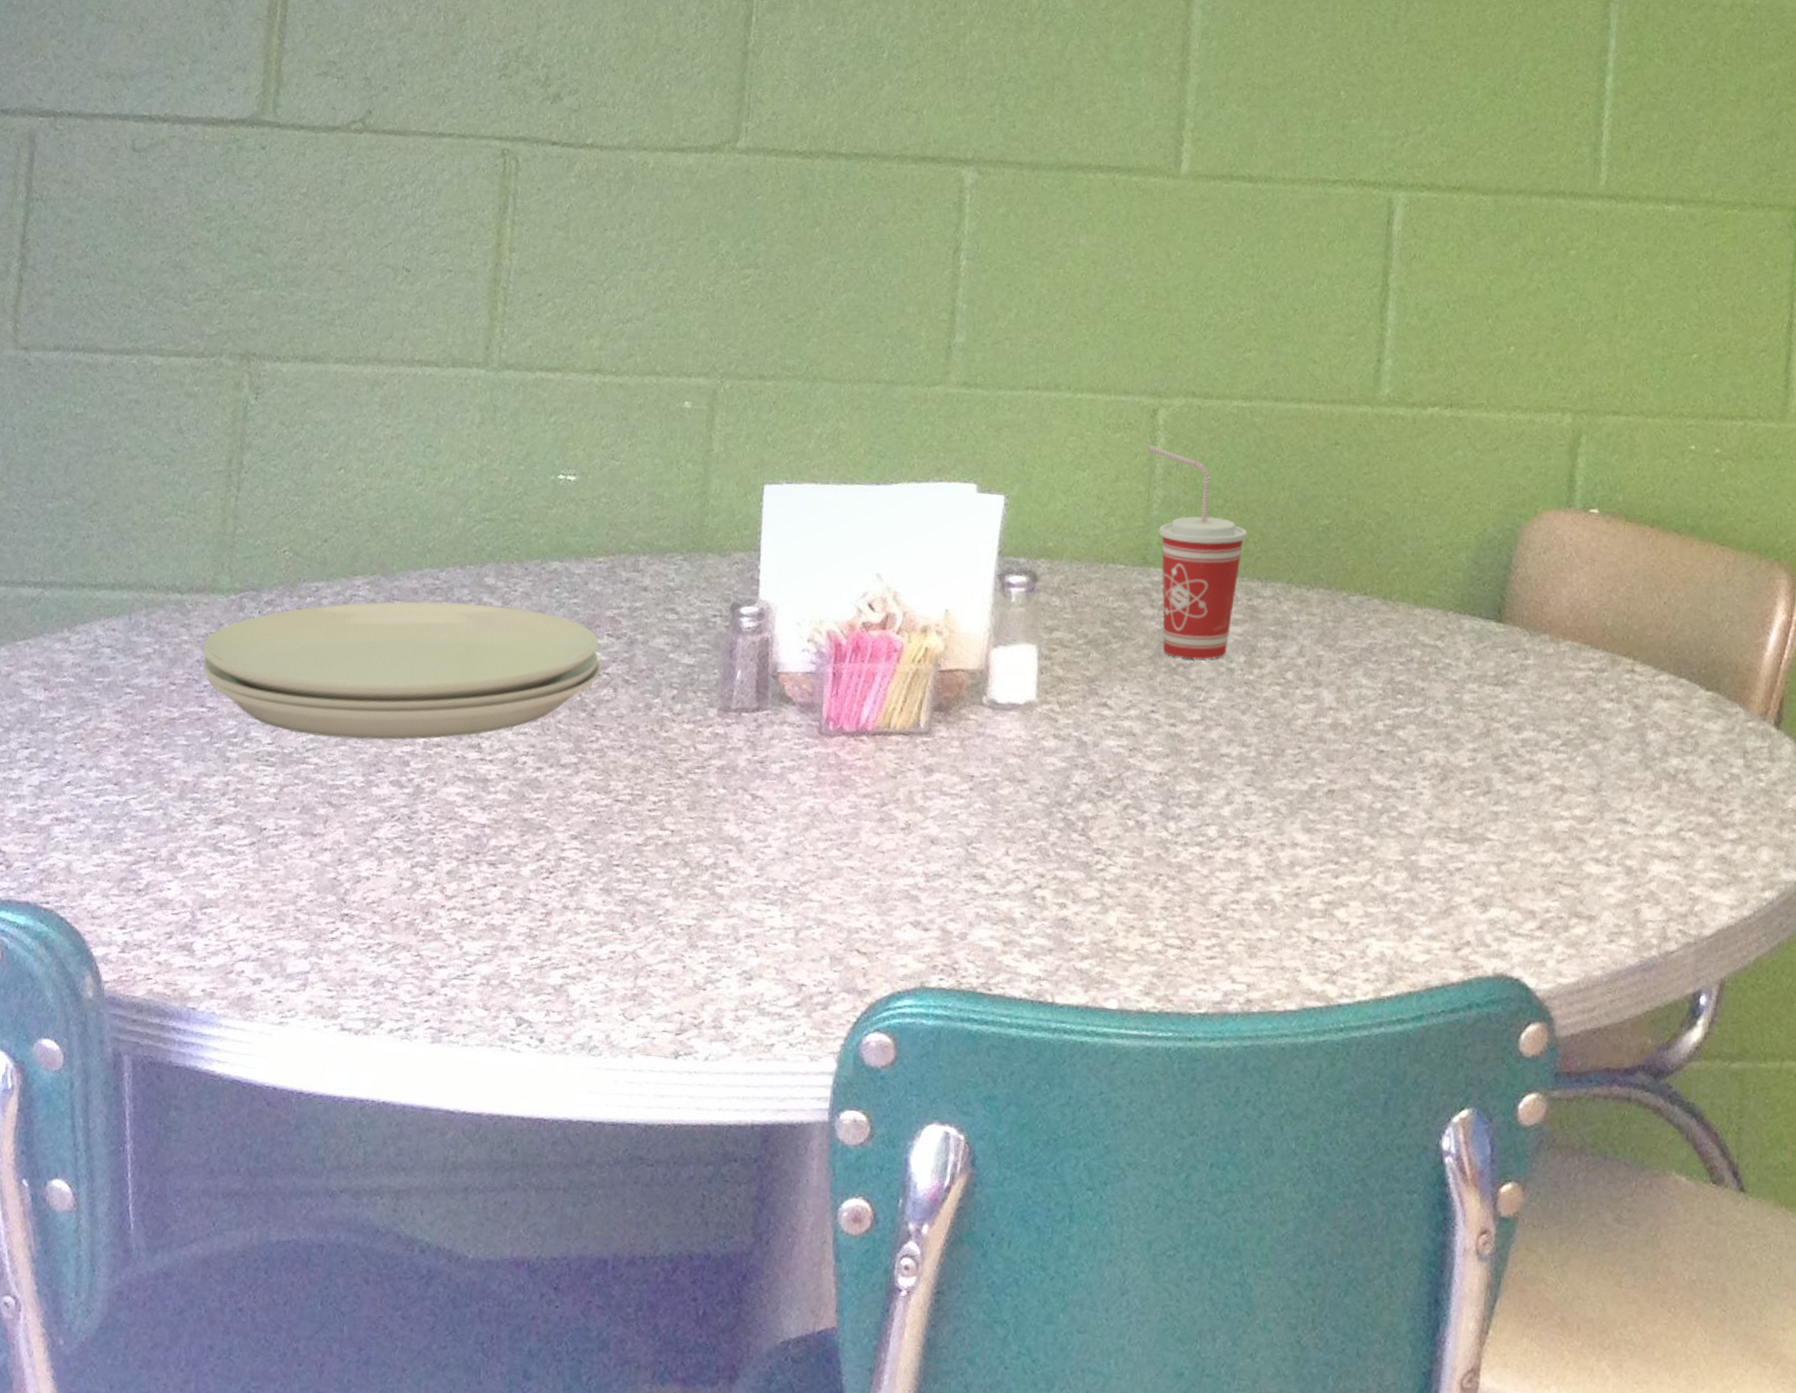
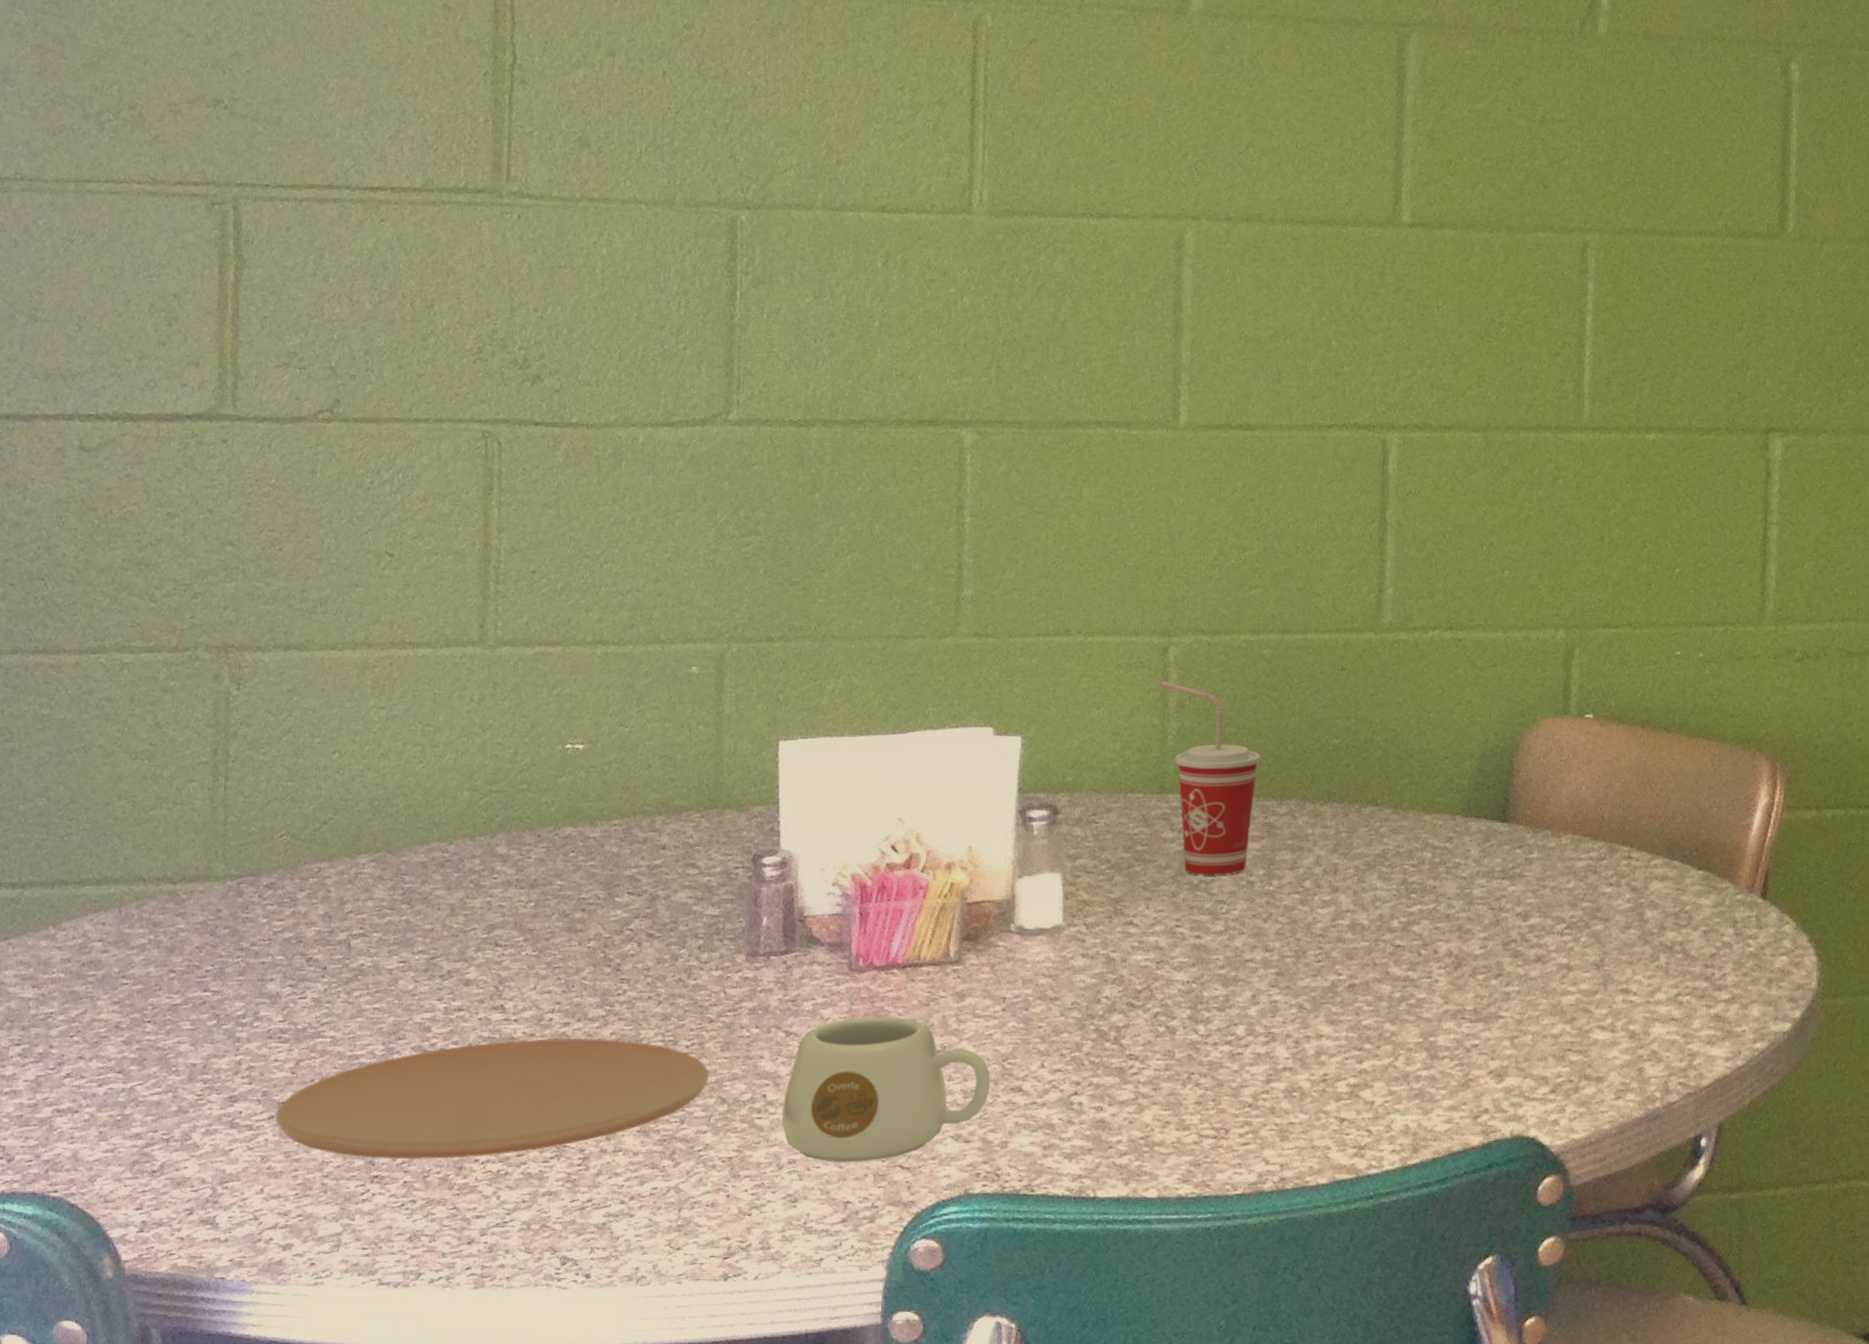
plate: present [202,601,601,741] -> none [200,873,624,1011]
plate: none [256,781,674,903] -> present [275,1038,709,1160]
mug: none [741,785,954,942] -> present [781,1016,990,1163]

